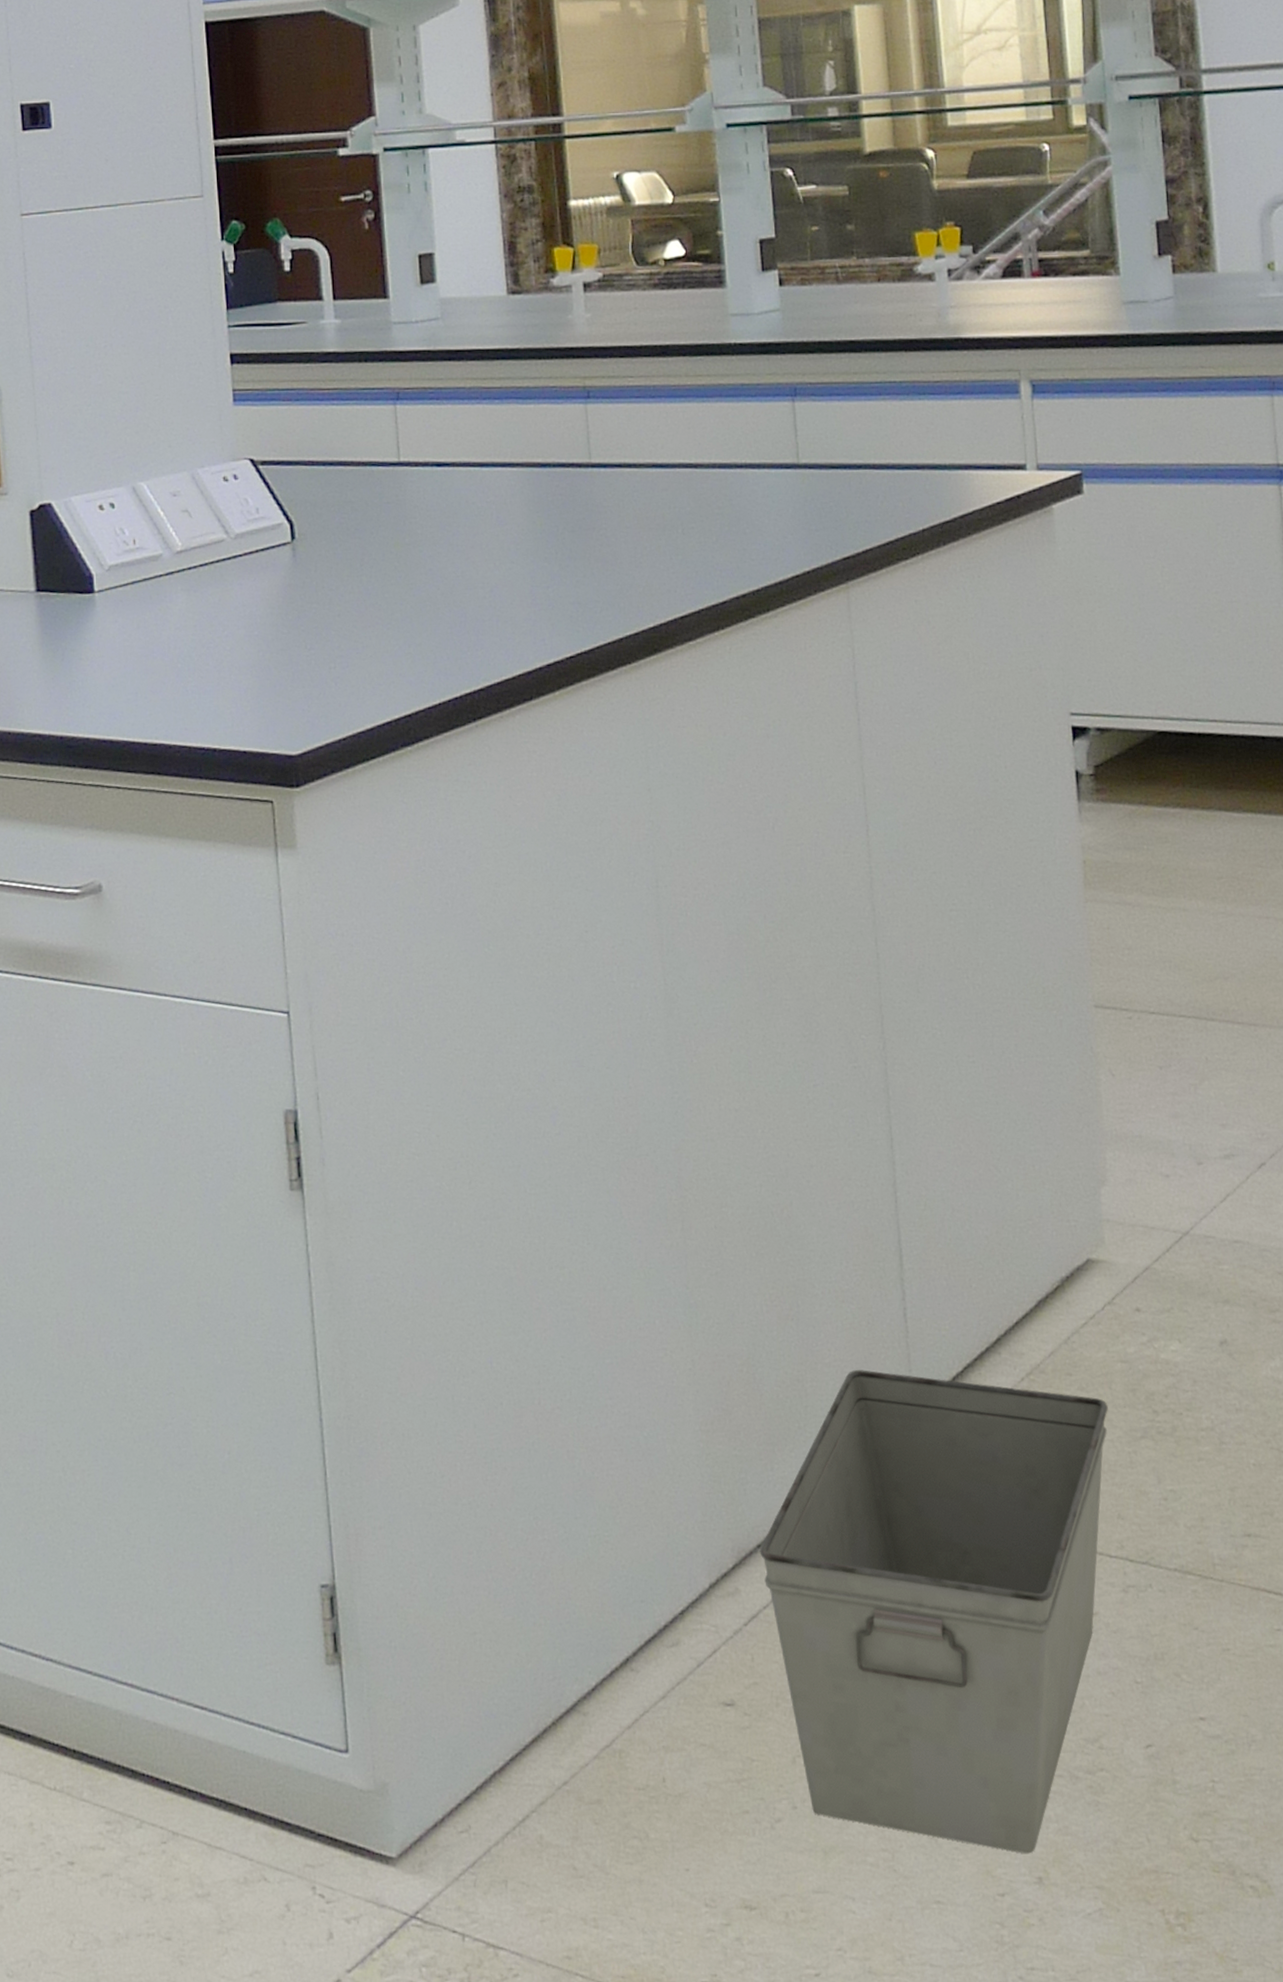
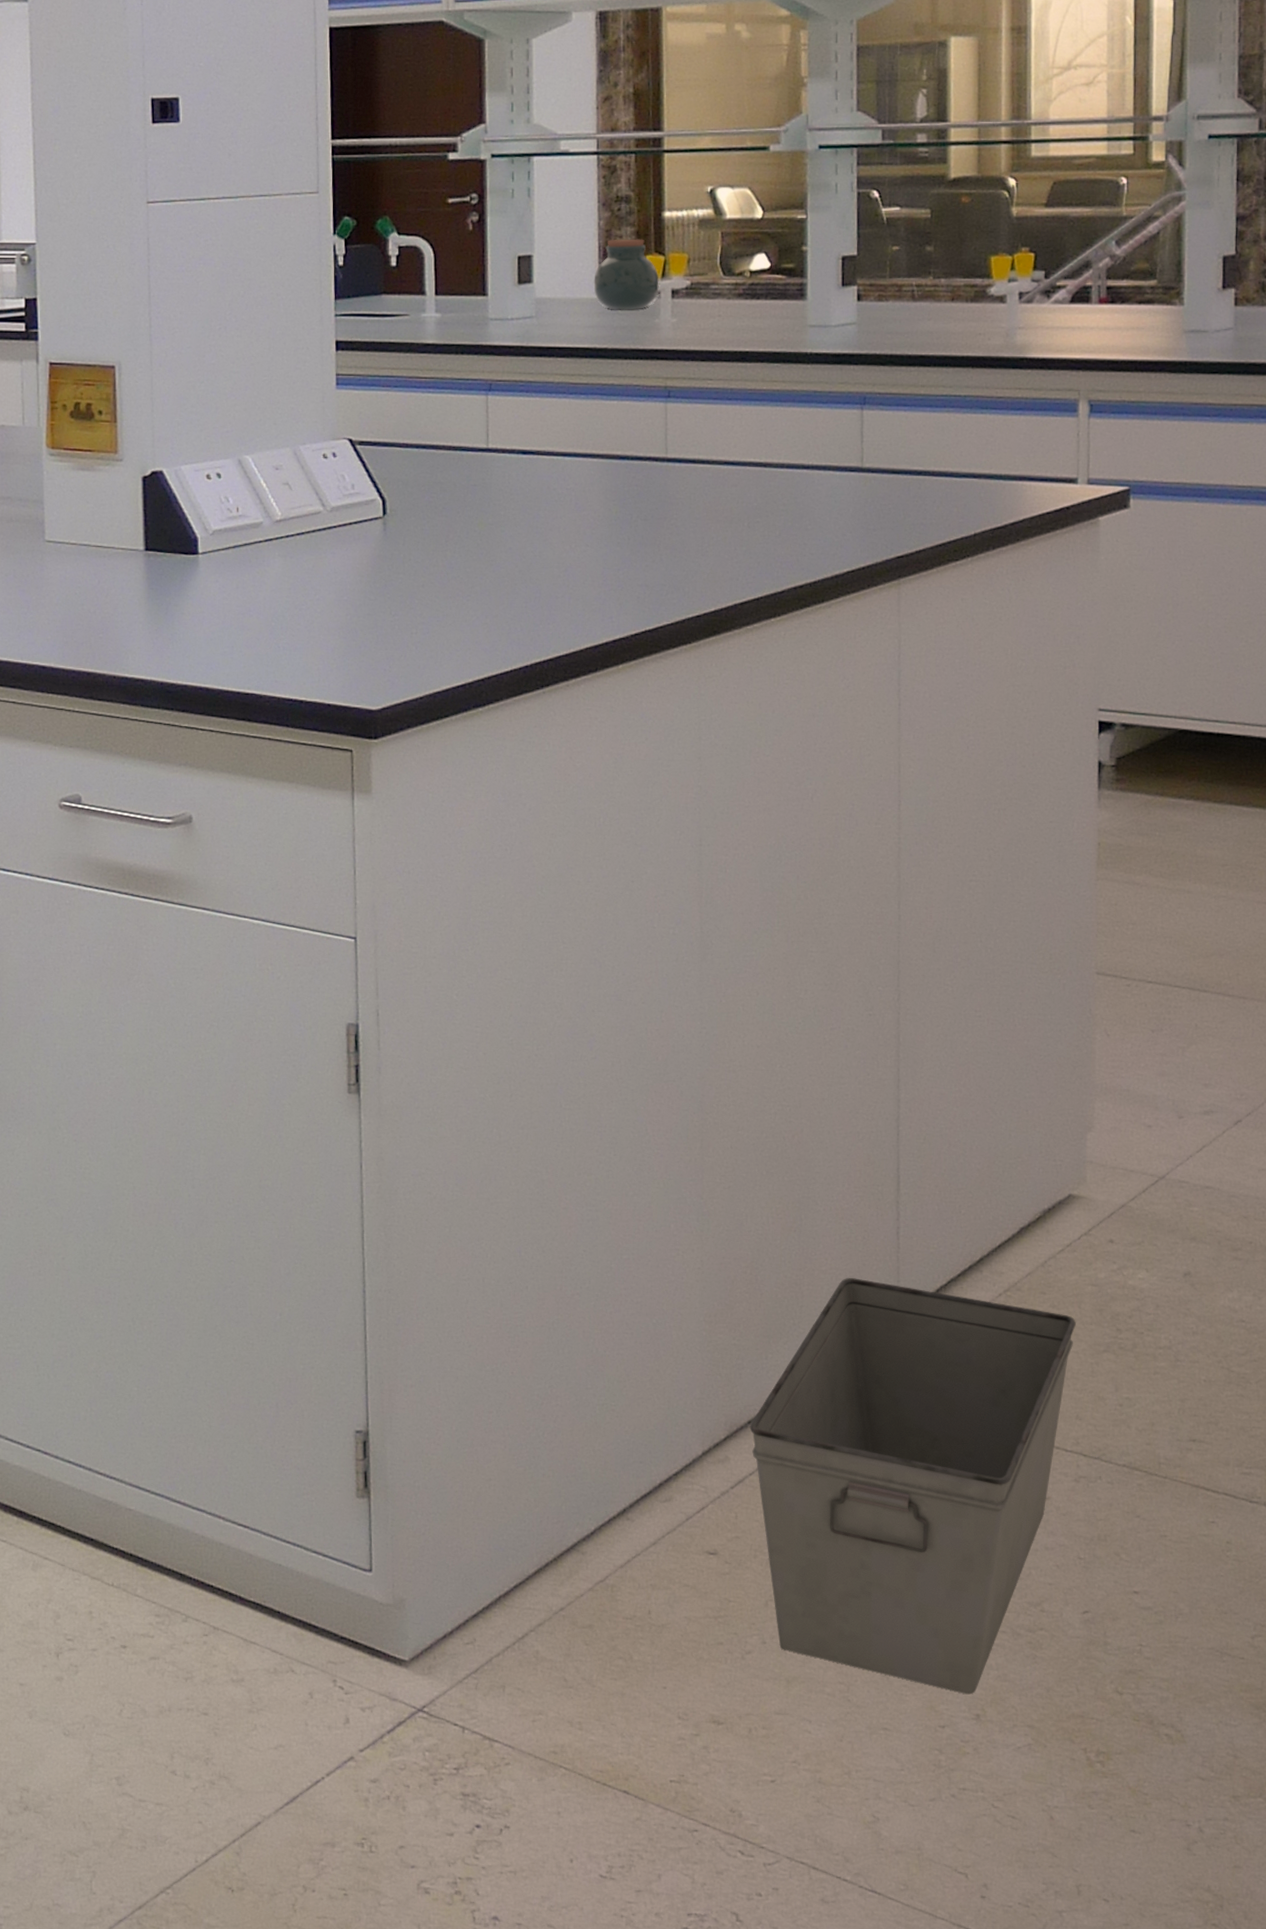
jar: none [500,230,570,307] -> present [593,239,659,310]

